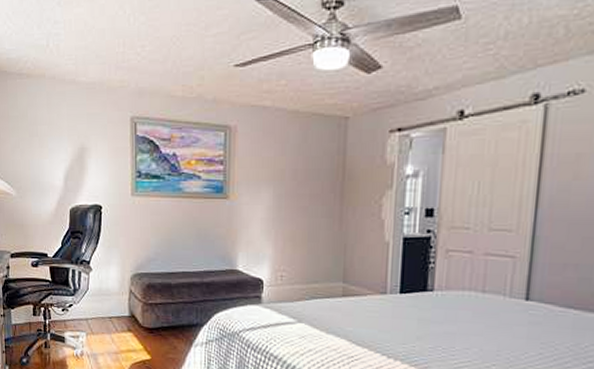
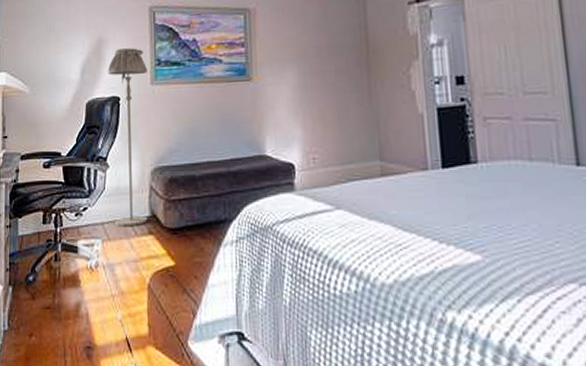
floor lamp: none [90,158,129,324] -> present [107,48,148,227]

